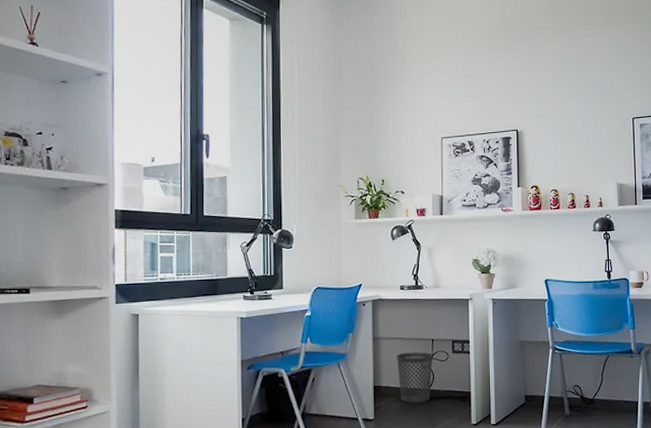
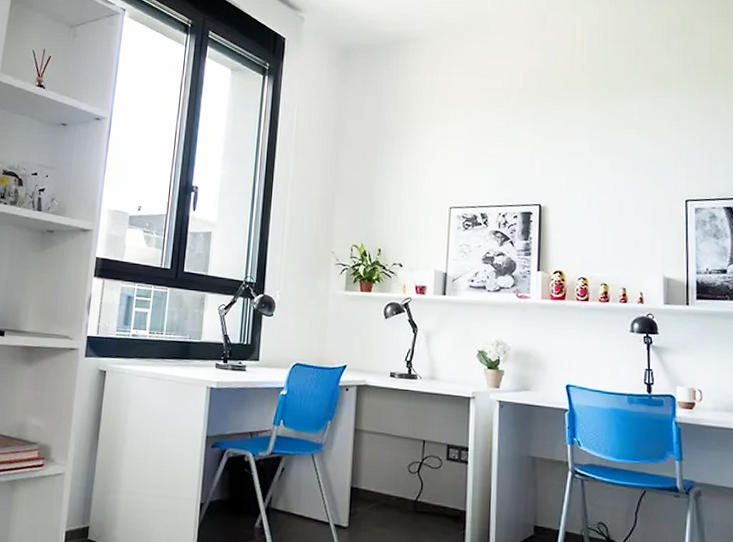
wastebasket: present [397,352,433,403] -> none [380,452,423,516]

